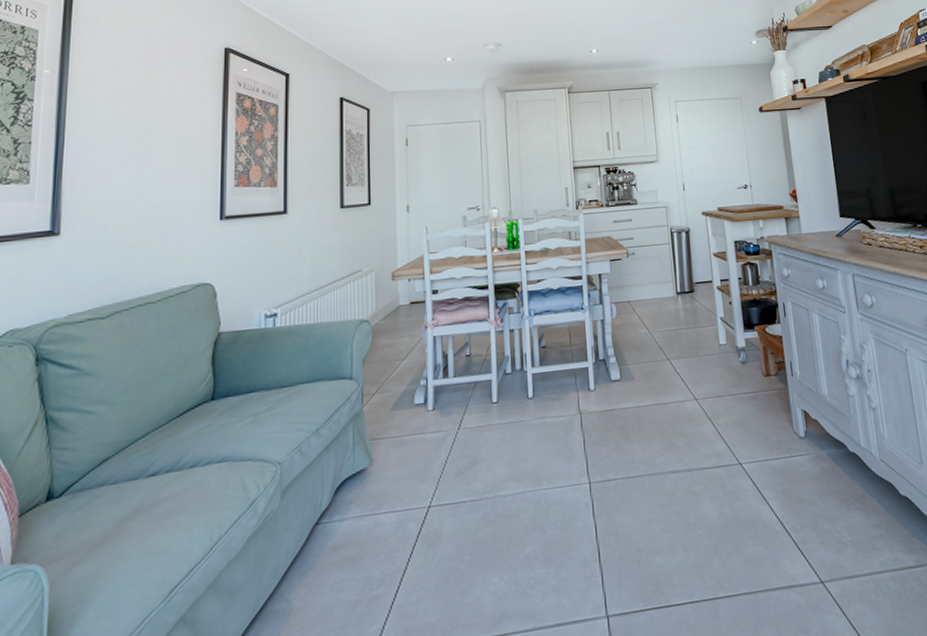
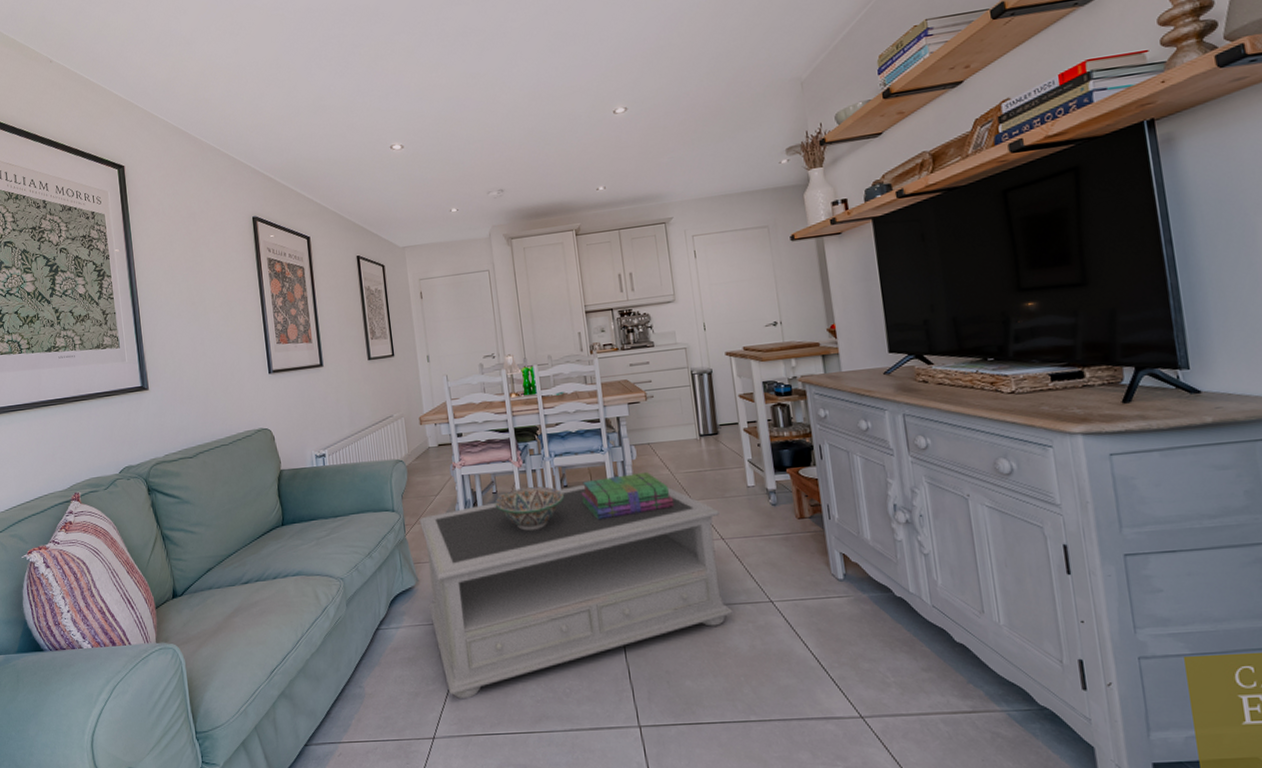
coffee table: none [381,344,705,604] -> present [420,484,734,700]
decorative bowl: none [467,347,541,397] -> present [495,486,564,531]
stack of books: none [559,330,651,383] -> present [581,471,675,520]

